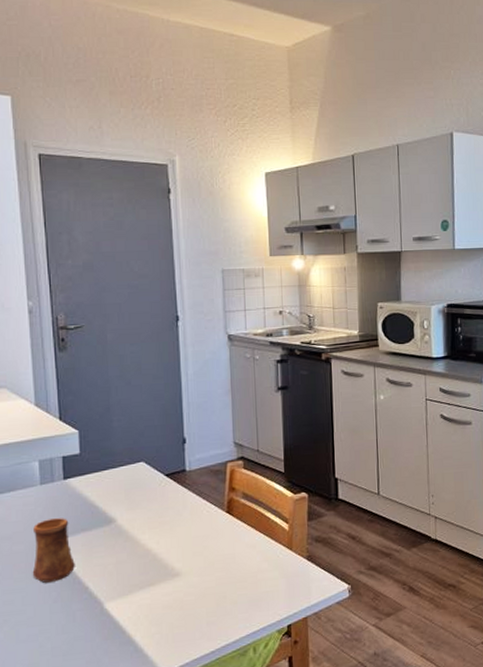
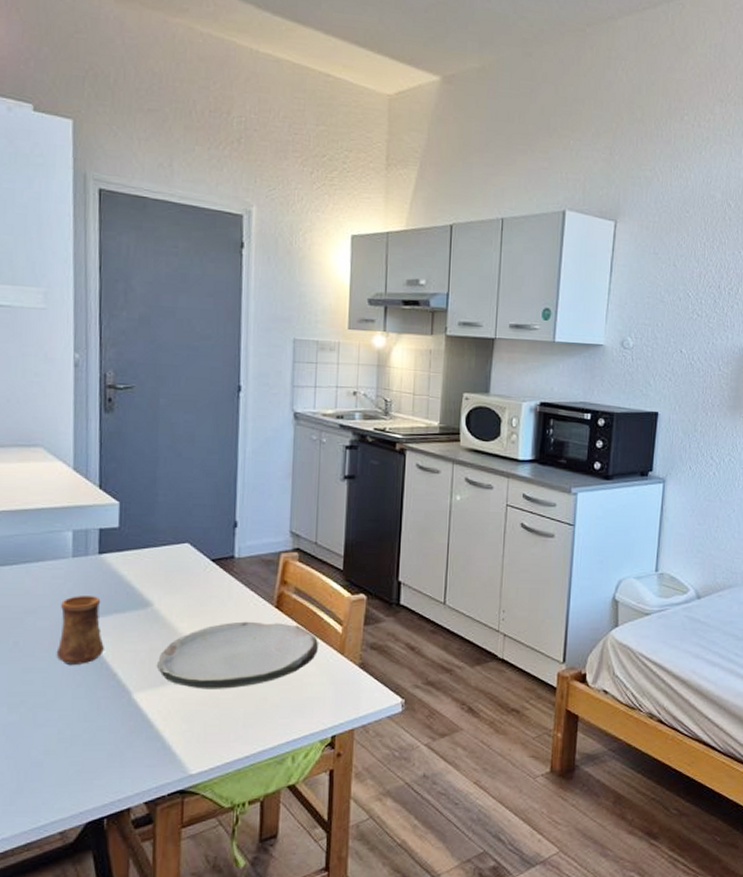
plate: none [123,526,268,594] -> present [156,621,318,689]

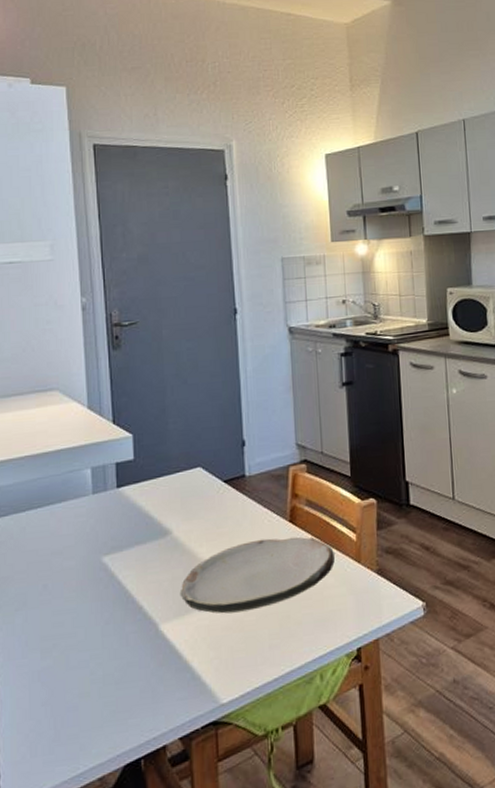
cup: present [56,596,104,664] -> none [83,530,129,602]

